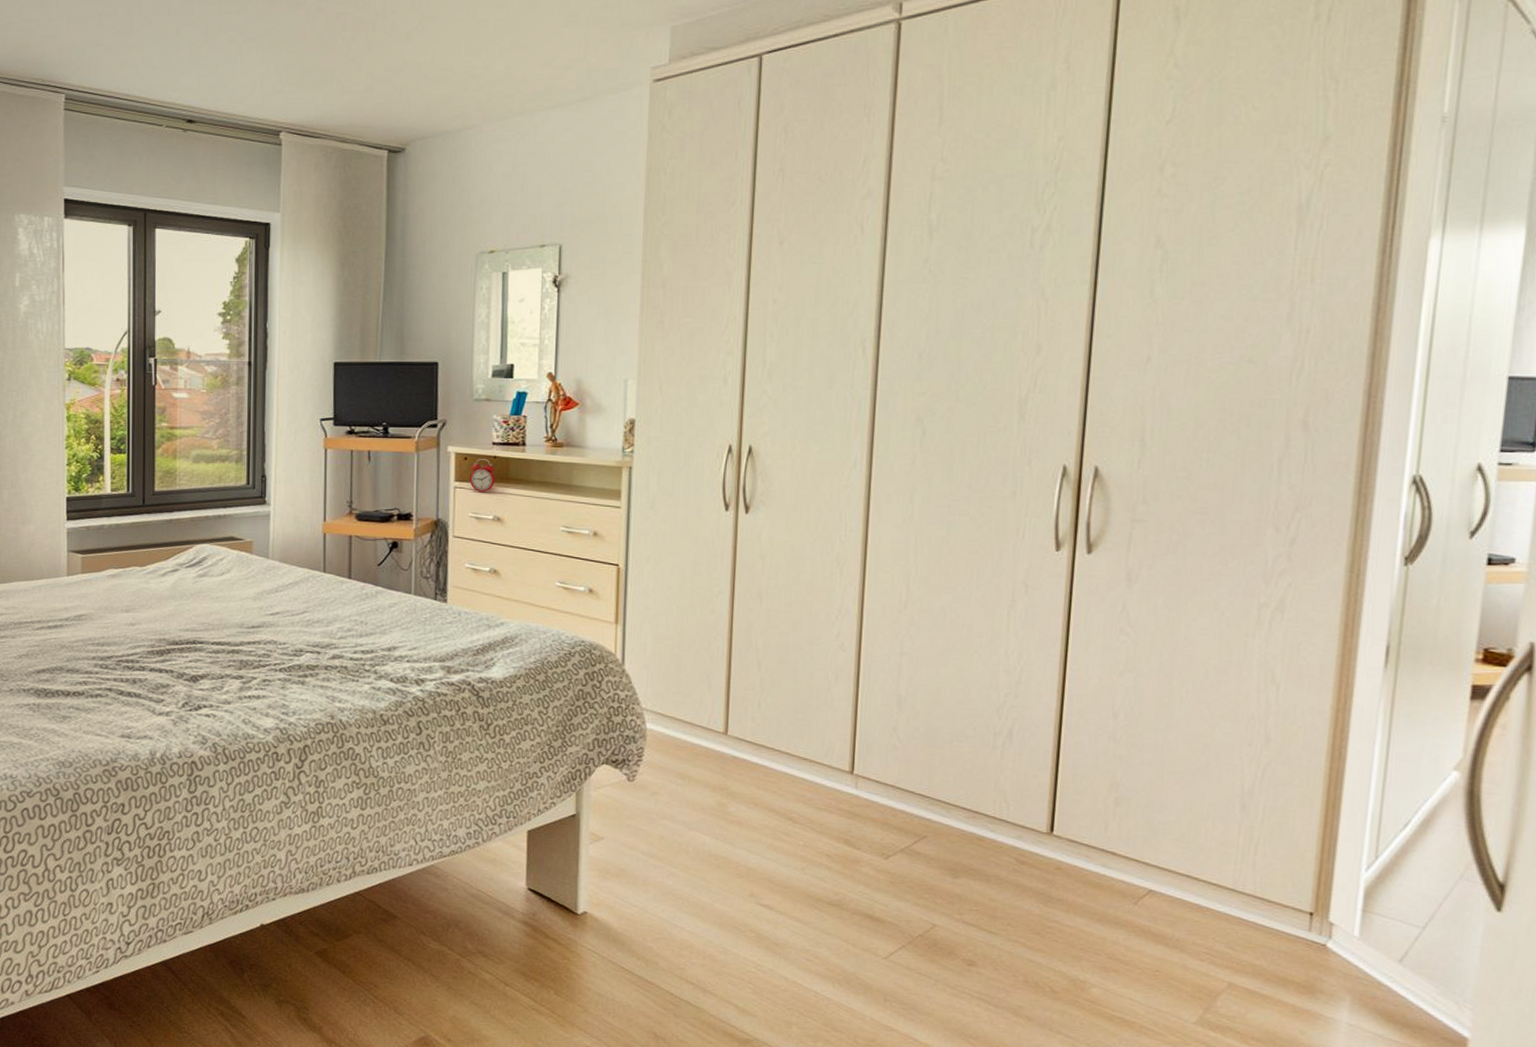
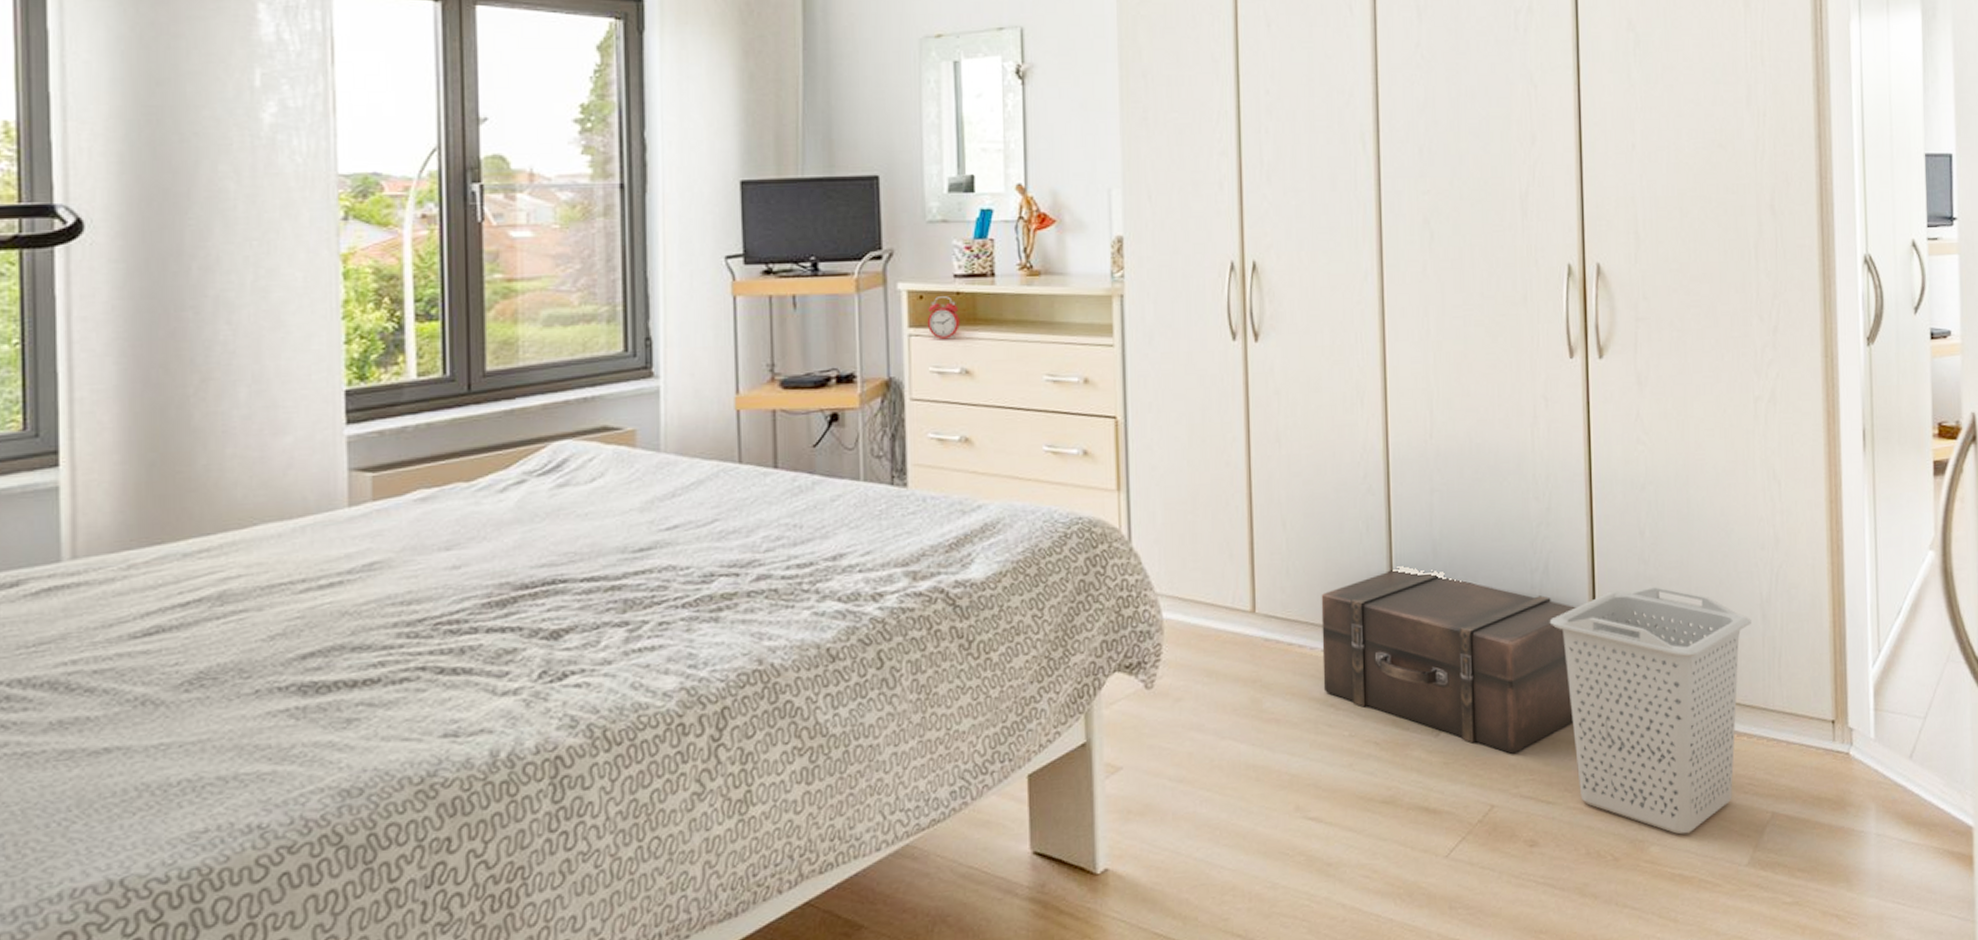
suitcase: none [783,715,1039,886] -> present [1321,568,1577,754]
laundry basket: none [1009,761,1228,985] -> present [1550,586,1751,835]

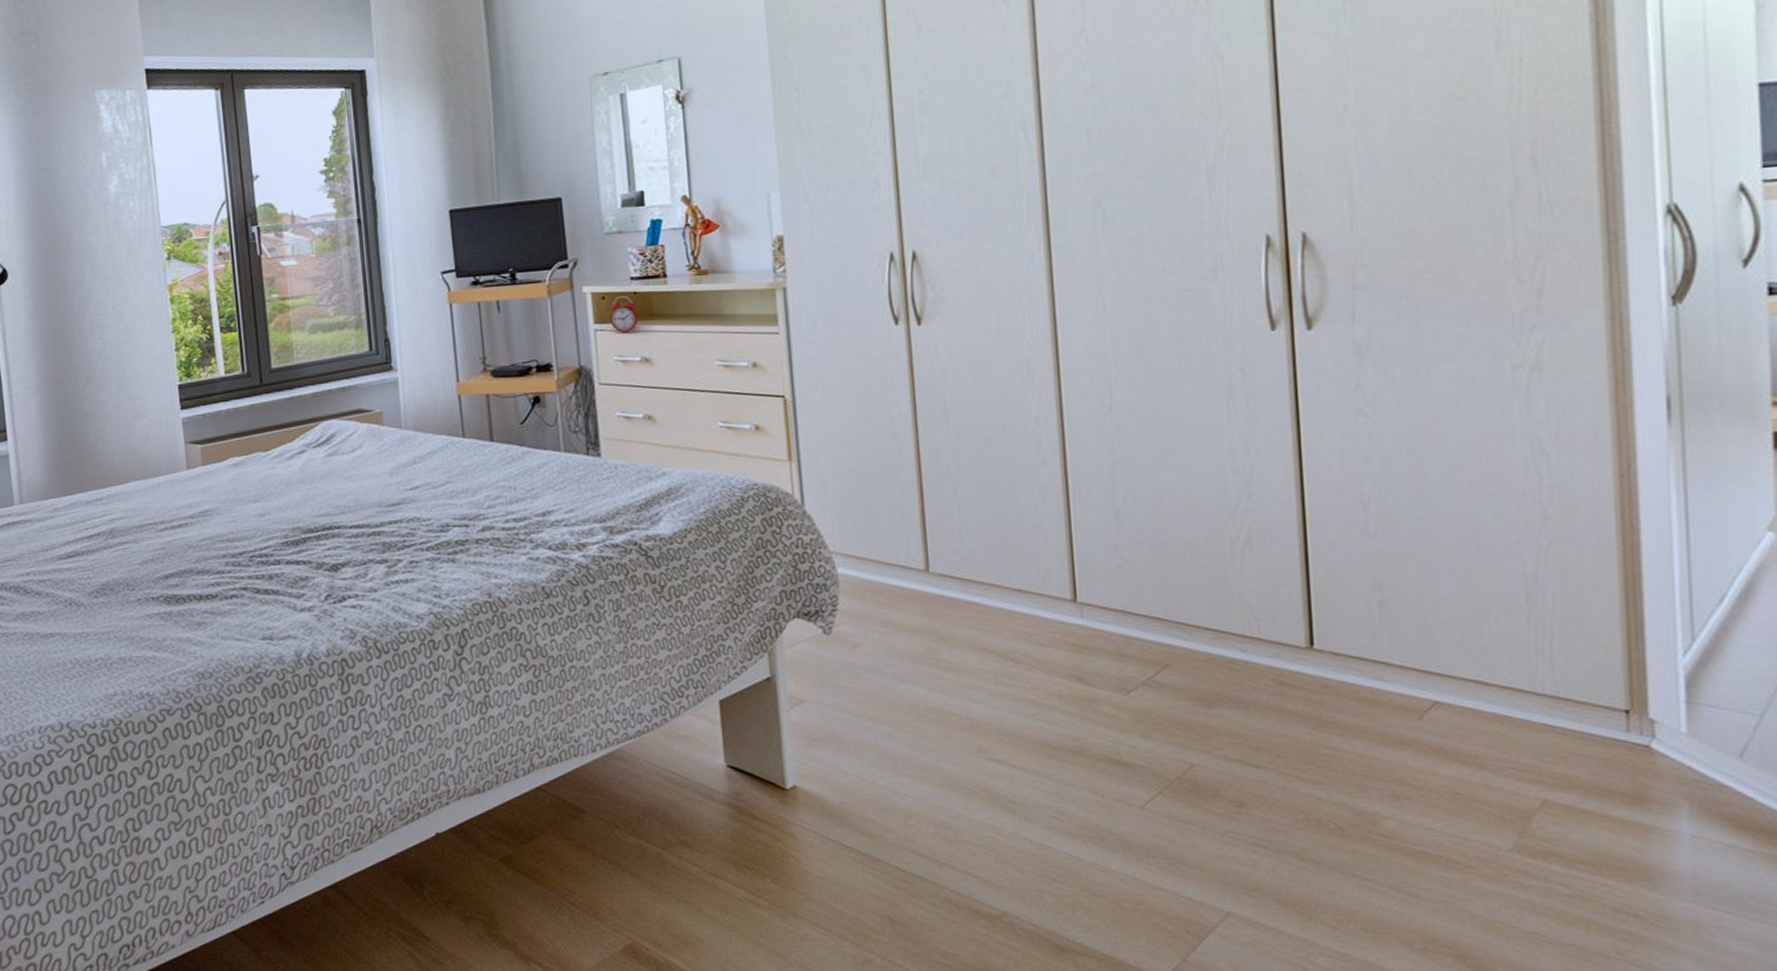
suitcase: present [1321,568,1577,754] -> none [996,535,1287,717]
laundry basket: present [1550,586,1751,835] -> none [1255,560,1512,812]

